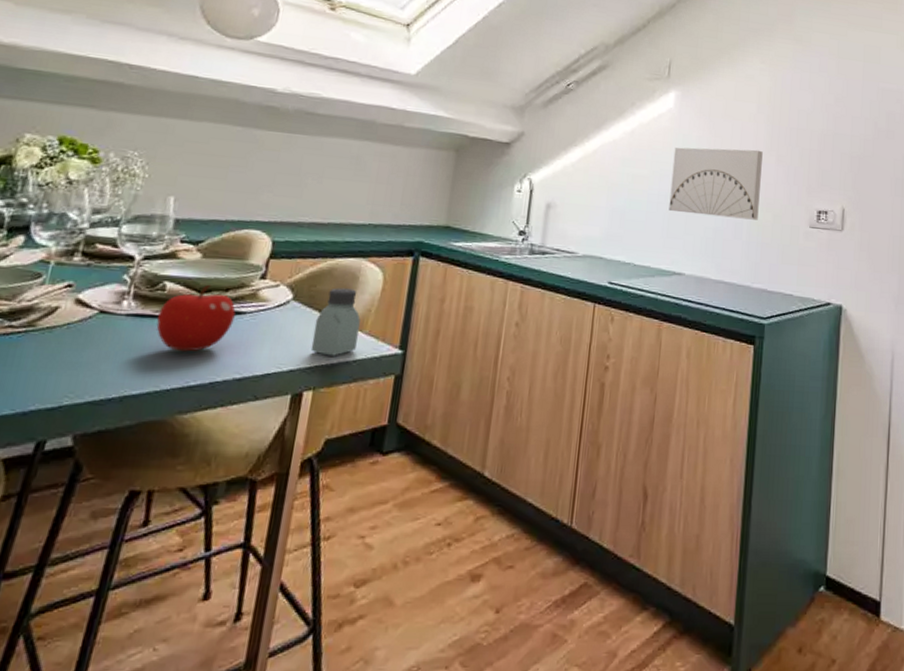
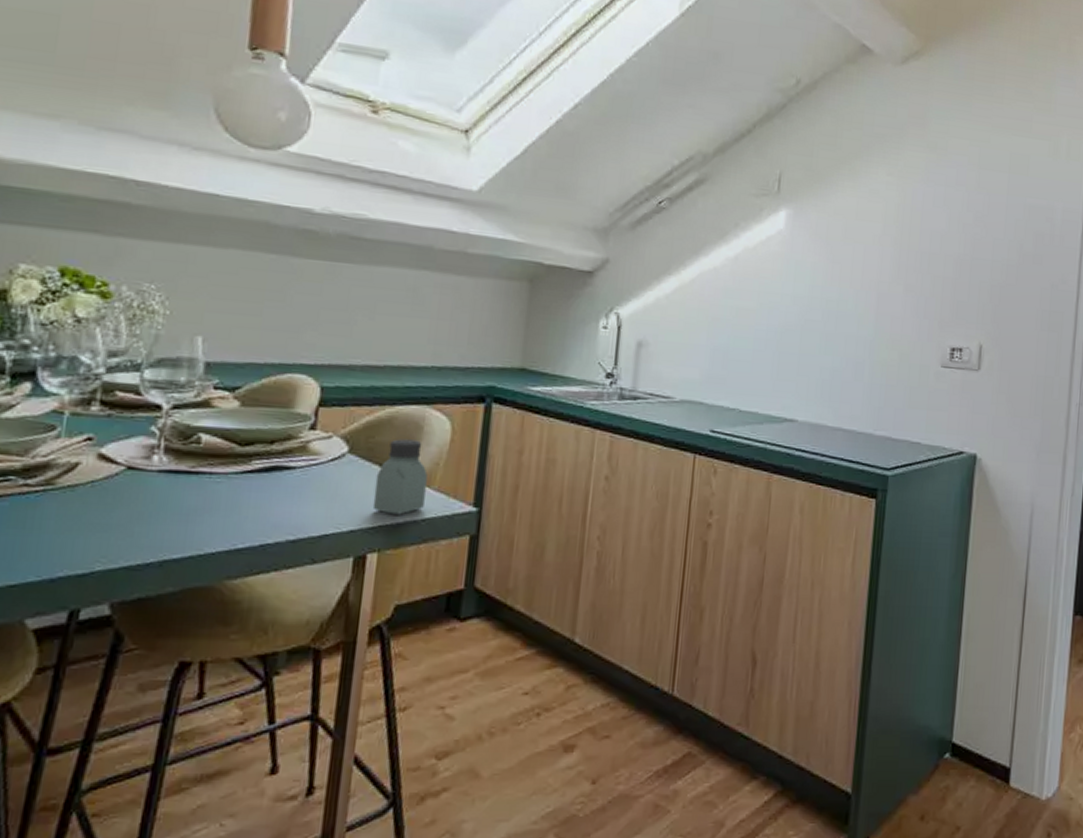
fruit: present [156,284,236,352] -> none [194,436,284,512]
wall art: present [669,147,763,220] -> none [779,275,889,359]

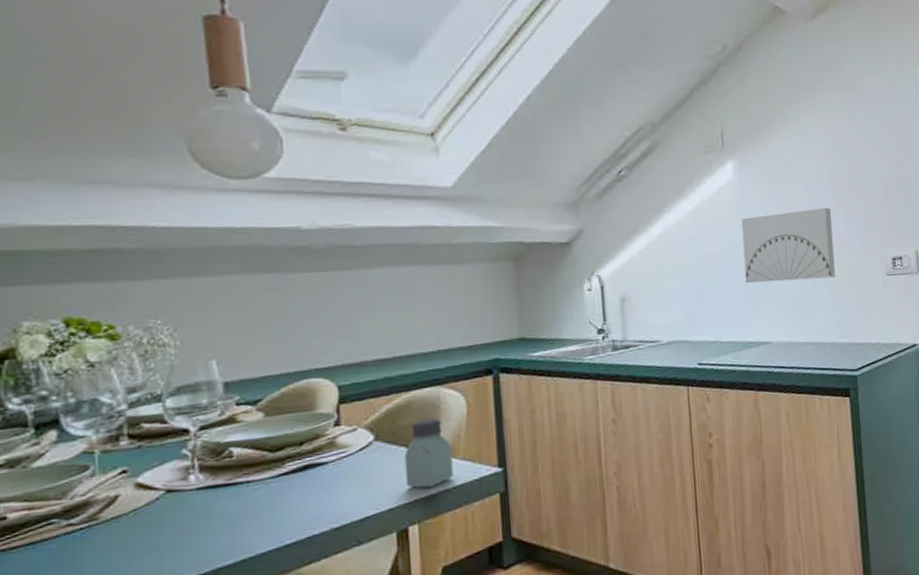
wall art: none [779,275,889,359] -> present [741,207,836,284]

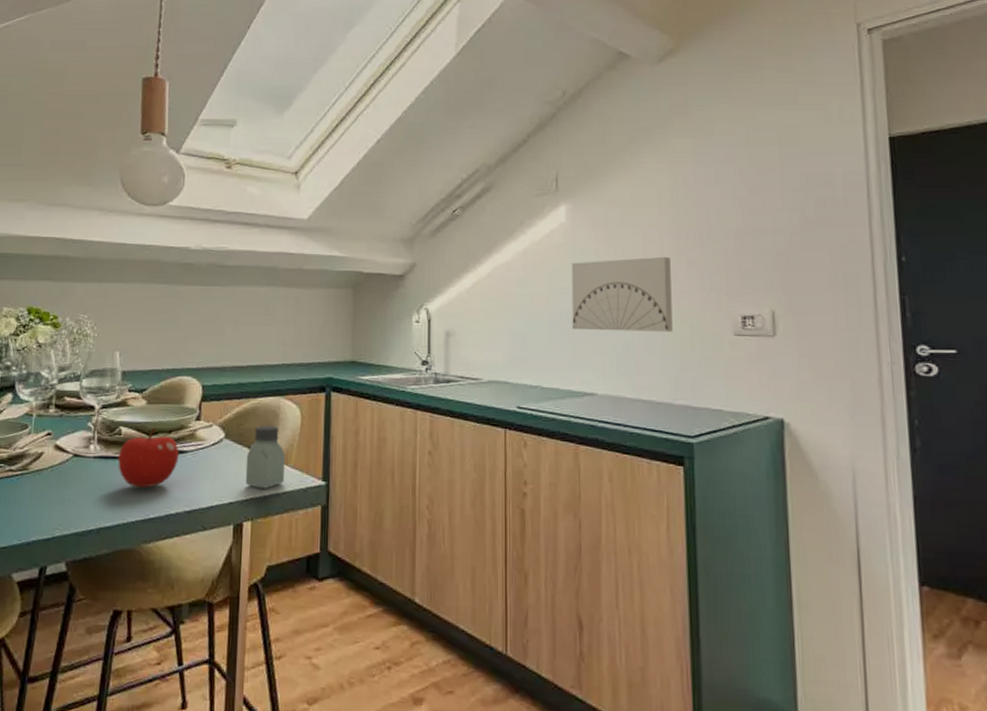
fruit: none [232,441,317,514] -> present [118,427,179,488]

